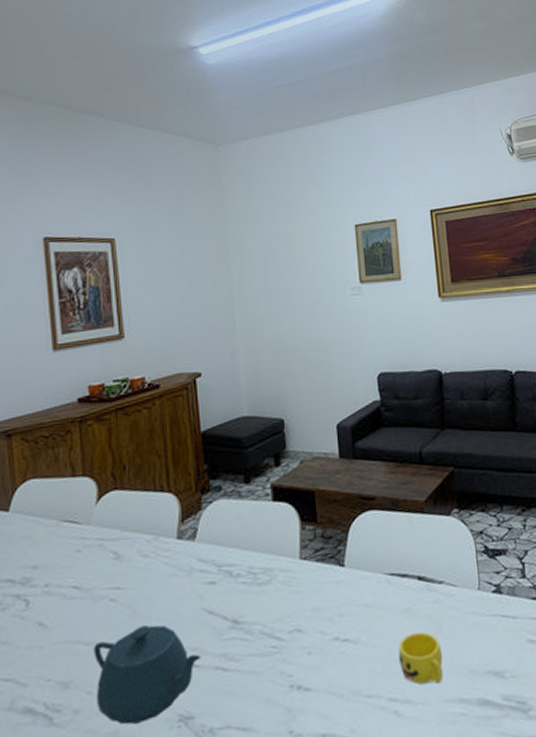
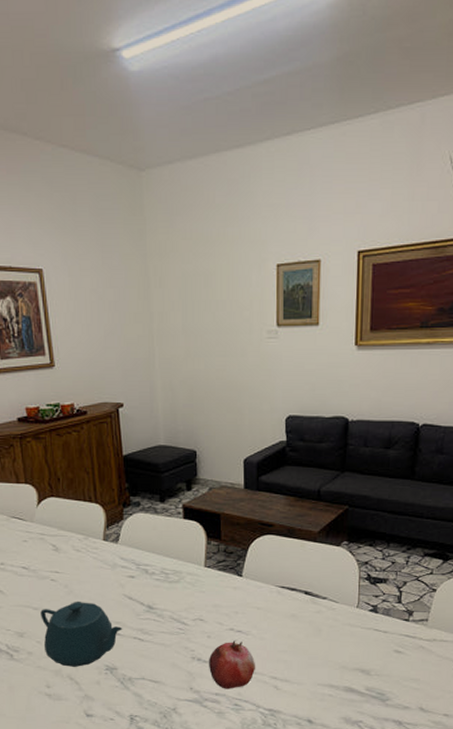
fruit: none [311,654,370,727] -> present [209,640,256,689]
cup: present [398,631,443,685] -> none [282,632,319,672]

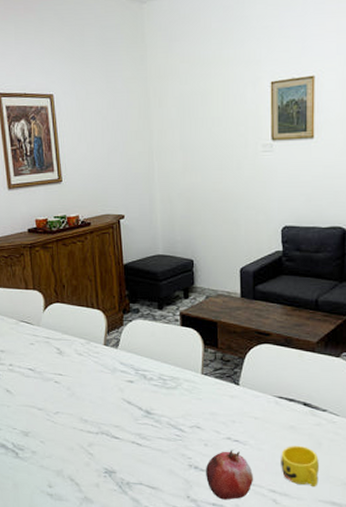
teapot: present [40,601,123,667] -> none [44,403,122,468]
cup: none [282,632,319,672] -> present [281,445,319,488]

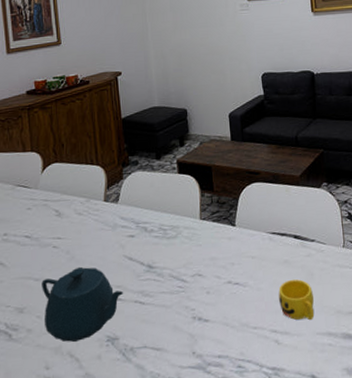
teapot: none [44,403,122,468] -> present [42,266,124,342]
fruit: present [206,450,254,500] -> none [209,294,256,350]

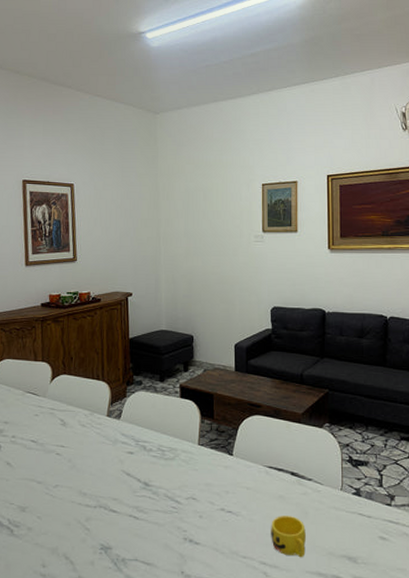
teapot: present [42,266,124,342] -> none [43,475,120,545]

